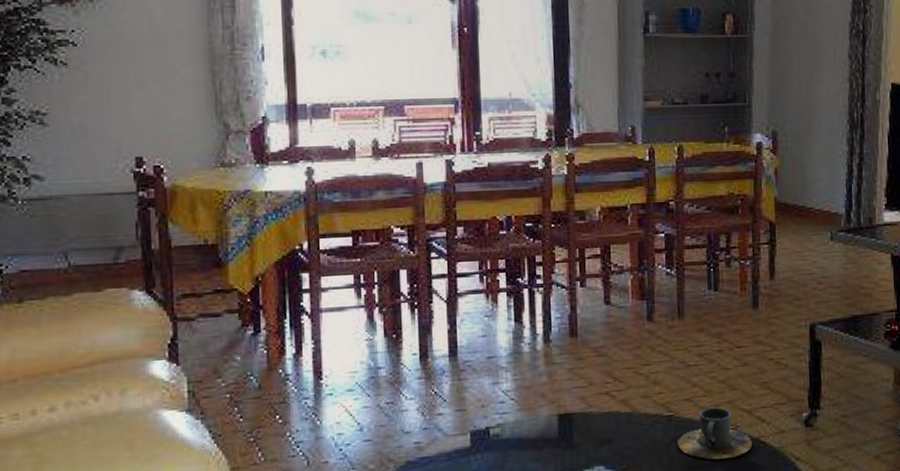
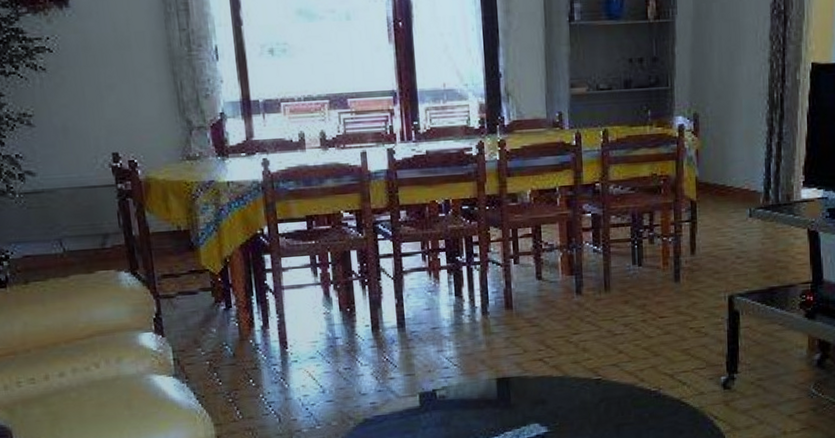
cup: present [677,407,752,460] -> none [605,371,674,418]

